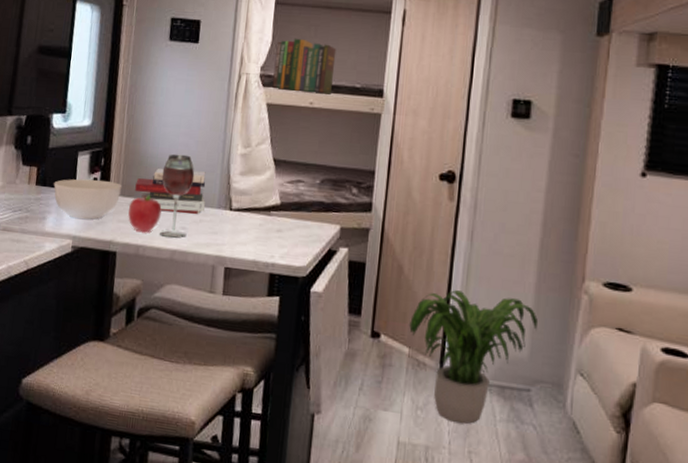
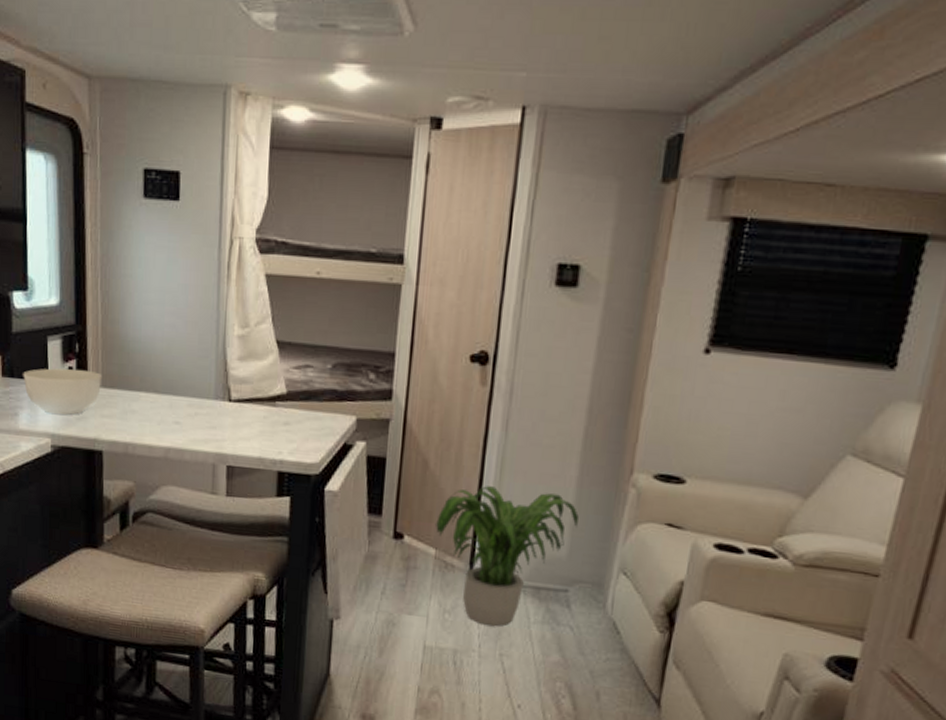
fruit: present [128,195,162,232] -> none [112,385,150,428]
books: present [135,168,206,214] -> none [118,353,200,407]
wineglass: present [160,154,195,238] -> none [147,336,186,434]
books: present [272,38,337,96] -> none [271,192,347,263]

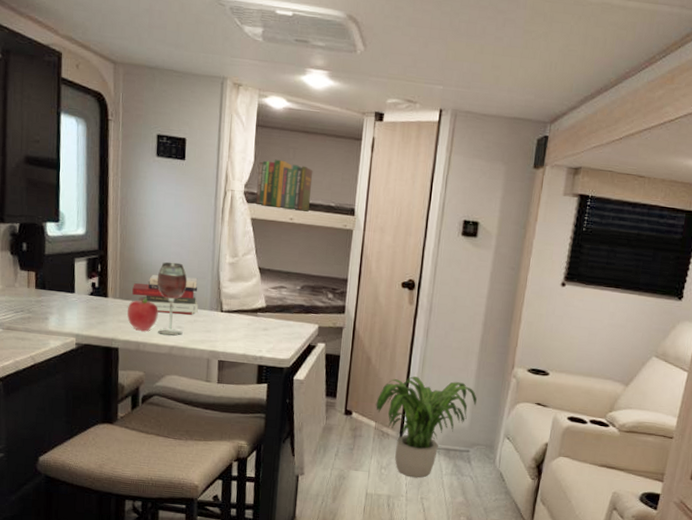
bowl: present [23,368,103,416] -> none [53,283,120,320]
fruit: none [112,385,150,428] -> present [127,298,158,331]
books: none [118,353,200,407] -> present [132,274,198,315]
wineglass: none [147,336,186,434] -> present [157,261,188,336]
books: none [271,192,347,263] -> present [256,159,313,213]

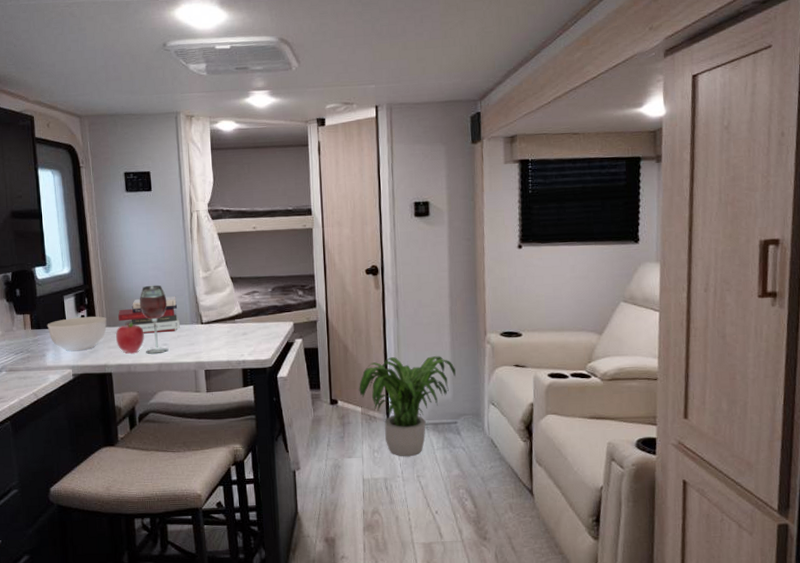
bowl: none [53,283,120,320] -> present [47,316,107,352]
books: present [256,159,313,213] -> none [218,176,269,221]

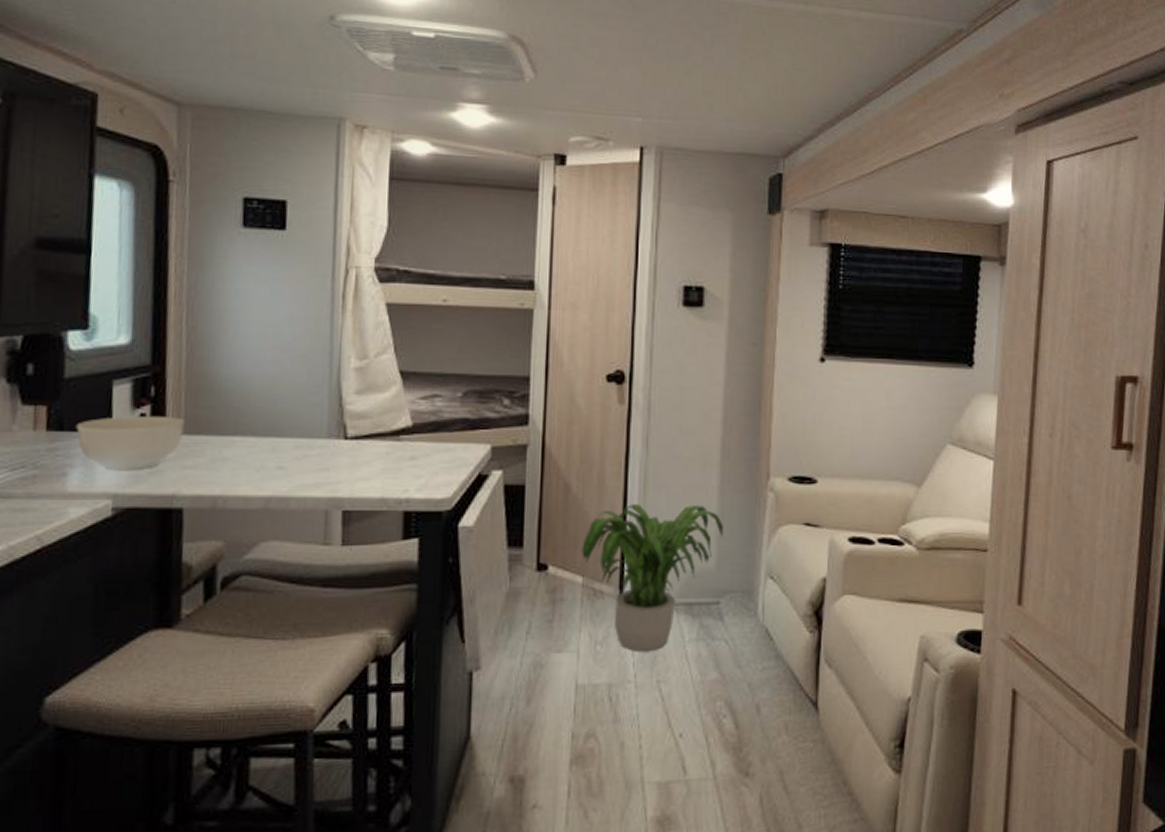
fruit: present [116,322,144,353] -> none [197,429,247,478]
books: present [118,296,180,334] -> none [205,393,309,449]
wineglass: present [139,285,169,354] -> none [244,373,292,481]

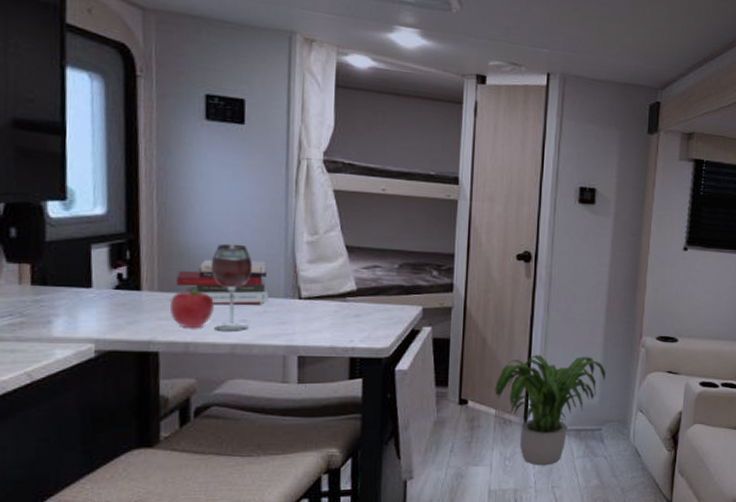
bowl: present [76,415,186,471] -> none [59,275,159,320]
fruit: none [197,429,247,478] -> present [170,288,214,328]
books: none [205,393,309,449] -> present [176,259,269,306]
wineglass: none [244,373,292,481] -> present [211,243,253,331]

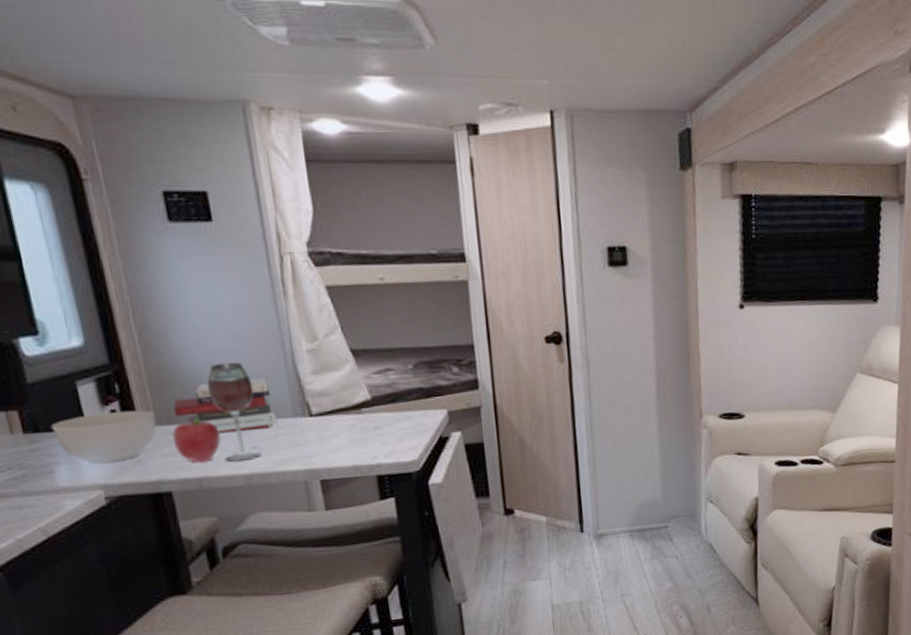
bowl: none [59,275,159,320] -> present [51,410,156,465]
potted plant: present [495,355,606,466] -> none [542,446,666,573]

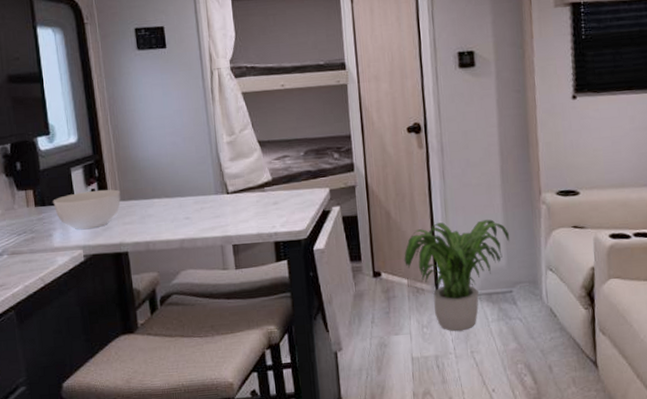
books: present [173,378,277,434] -> none [133,164,203,207]
fruit: present [173,417,221,462] -> none [131,194,164,229]
wineglass: present [207,362,262,462] -> none [156,152,191,229]
potted plant: none [542,446,666,573] -> present [404,219,509,331]

